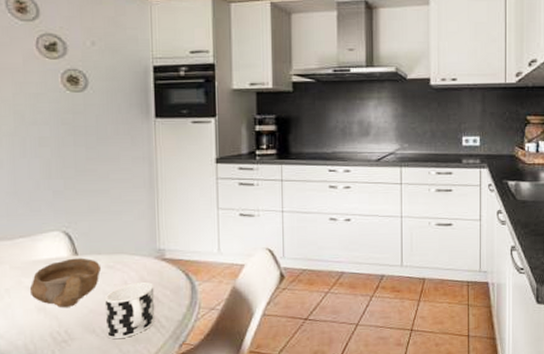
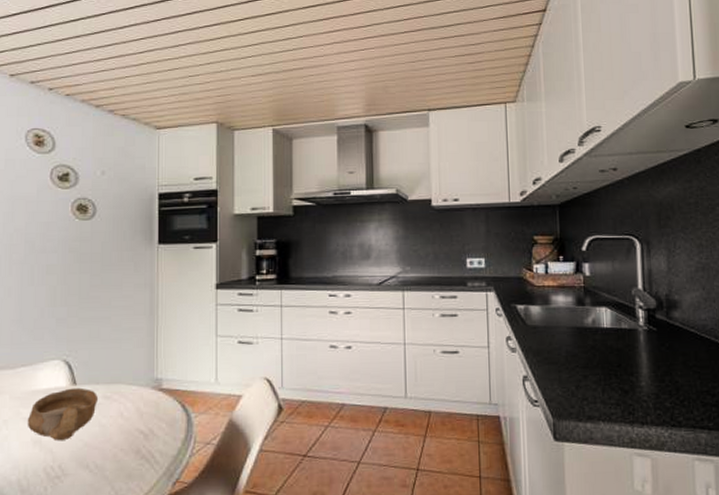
cup: present [104,282,155,340] -> none [99,414,150,476]

